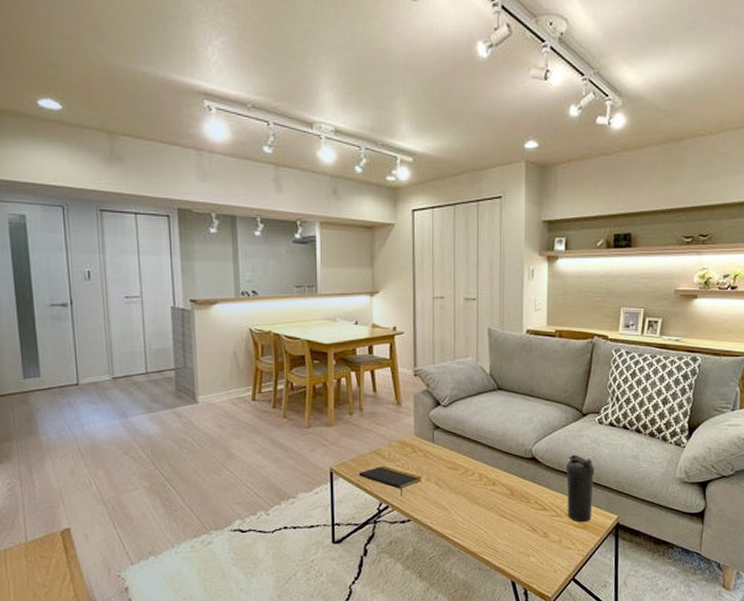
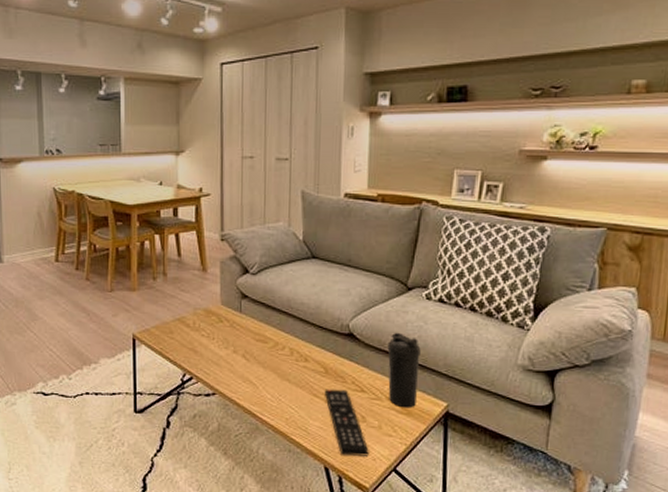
notepad: present [358,465,422,497] -> none [161,334,228,368]
remote control: none [511,509,551,569] -> present [325,389,369,456]

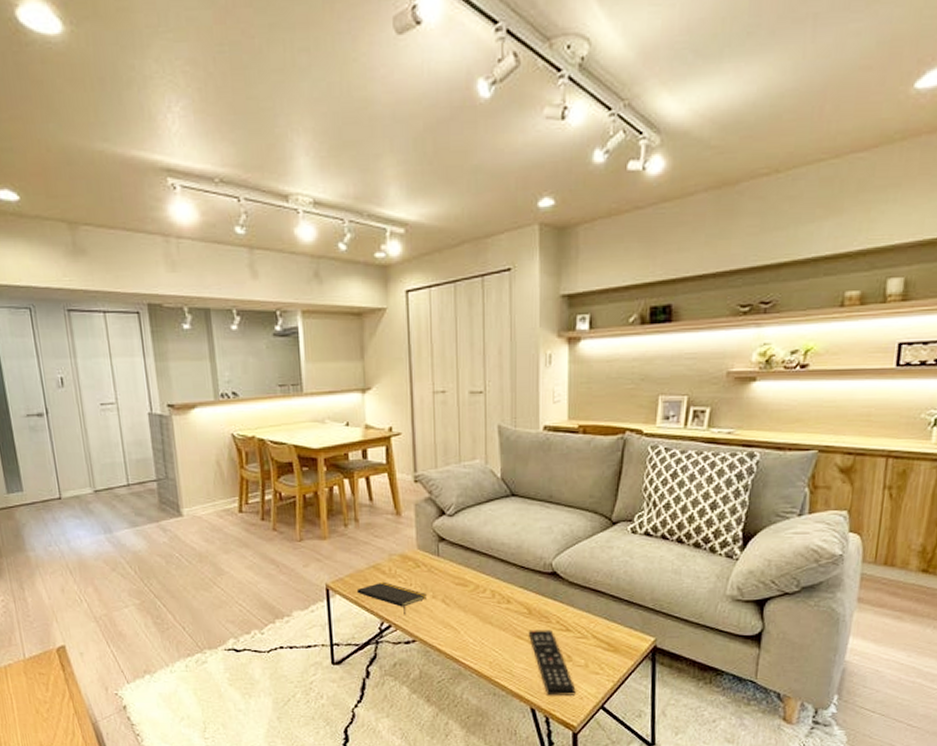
notepad: none [161,334,228,368] -> present [356,581,427,615]
water bottle: present [387,332,421,408] -> none [592,568,627,645]

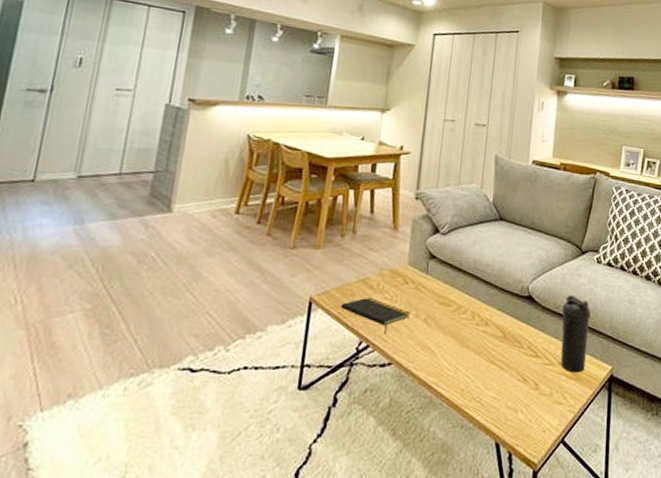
remote control: present [529,630,576,696] -> none [501,355,540,428]
water bottle: none [592,568,627,645] -> present [560,294,591,373]

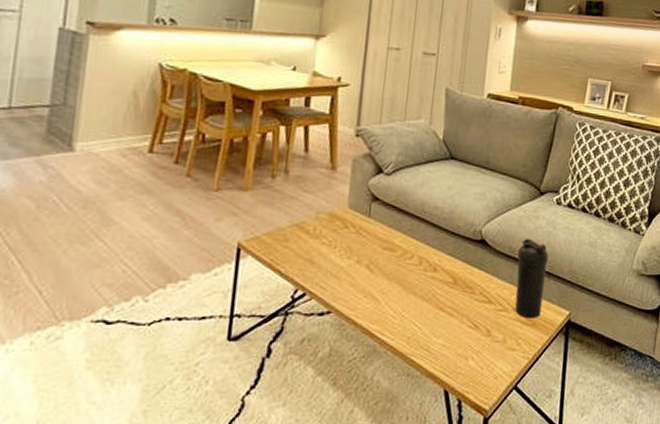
notepad: present [340,297,410,335] -> none [272,242,351,282]

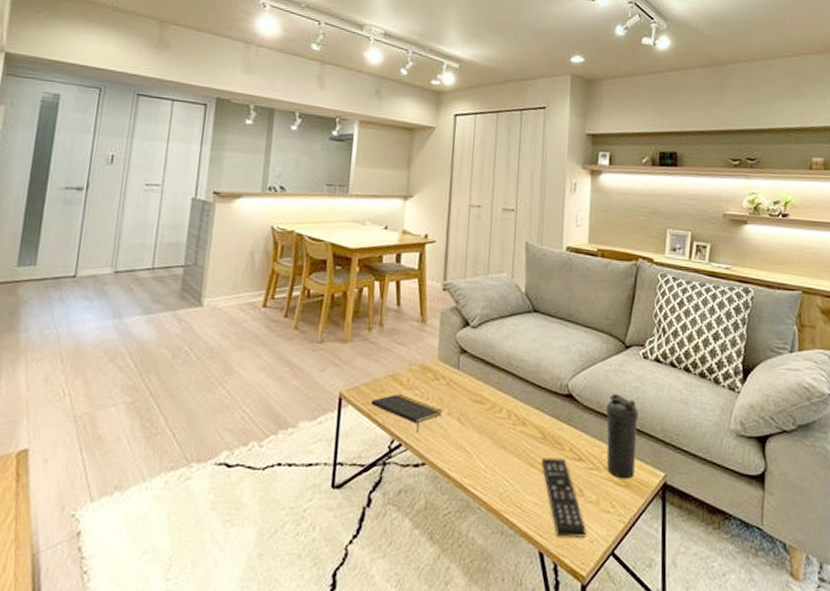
notepad: none [272,242,351,282] -> present [370,393,442,433]
remote control: none [451,301,492,375] -> present [542,457,586,538]

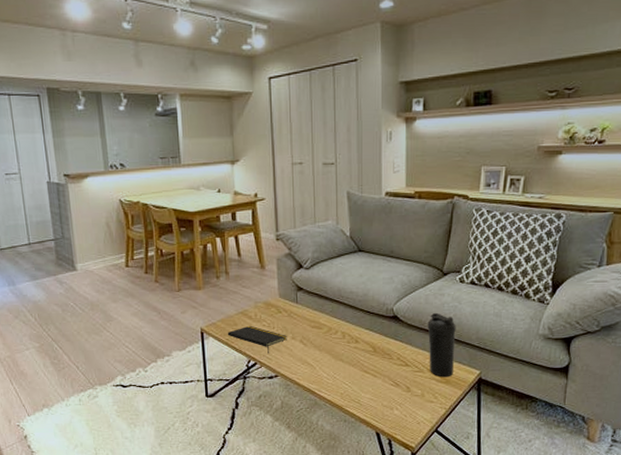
remote control: present [542,457,586,538] -> none [374,365,414,421]

